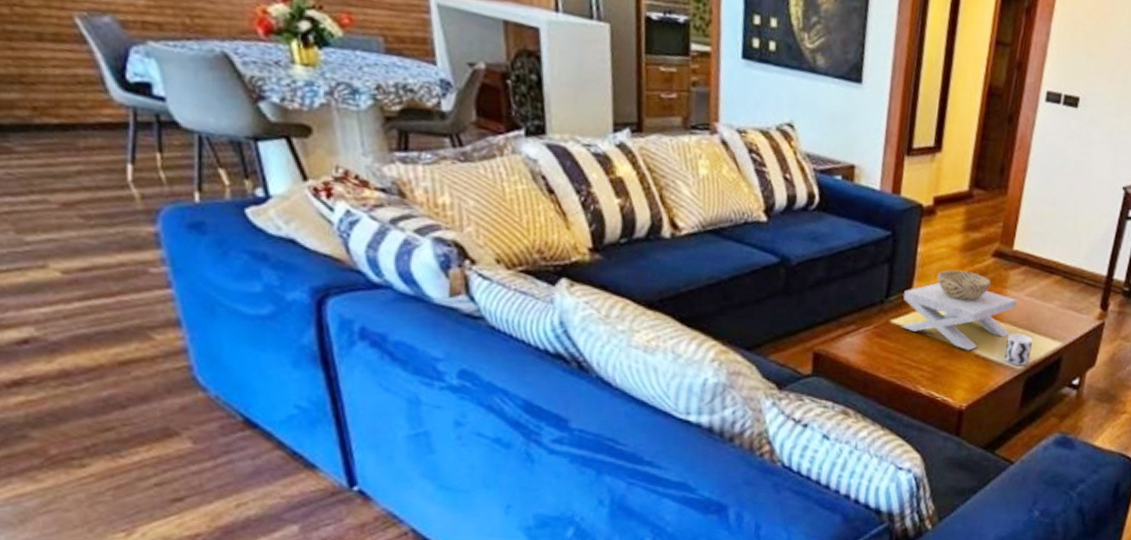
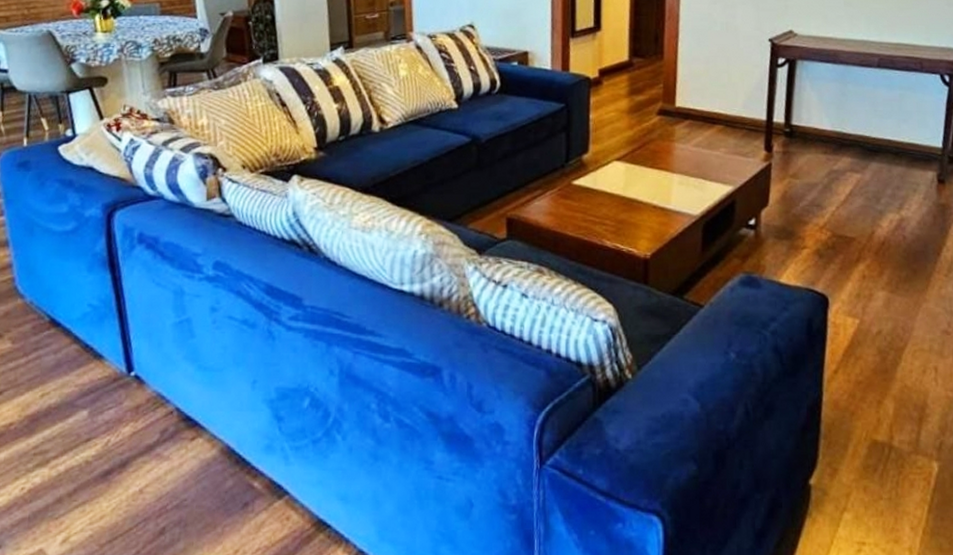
decorative bowl: present [900,269,1017,351] -> none [582,130,685,203]
cup: present [1004,333,1033,366] -> none [680,182,705,212]

